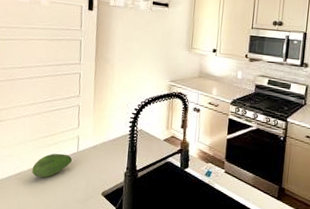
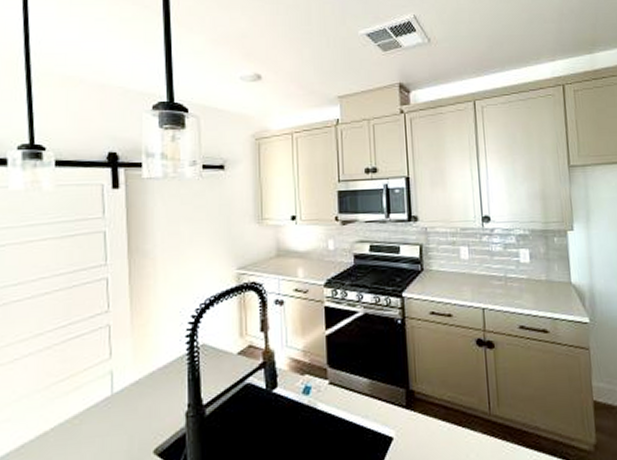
fruit: present [32,153,73,178] -> none [42,401,105,446]

